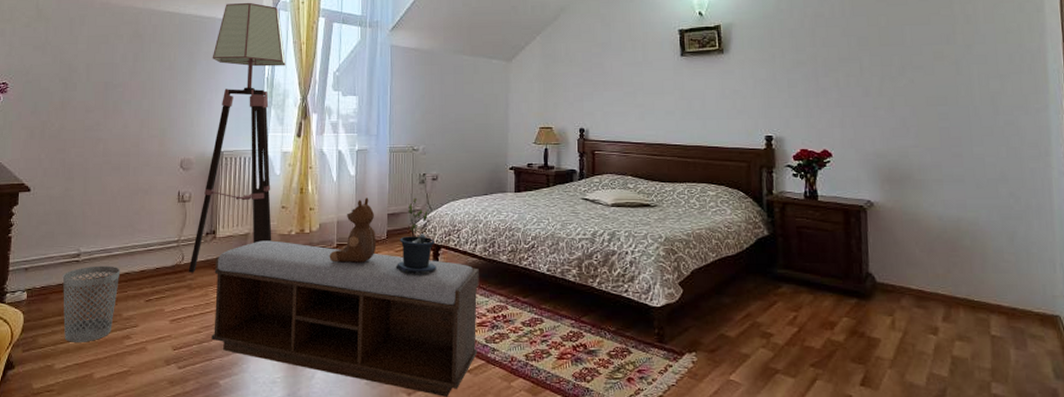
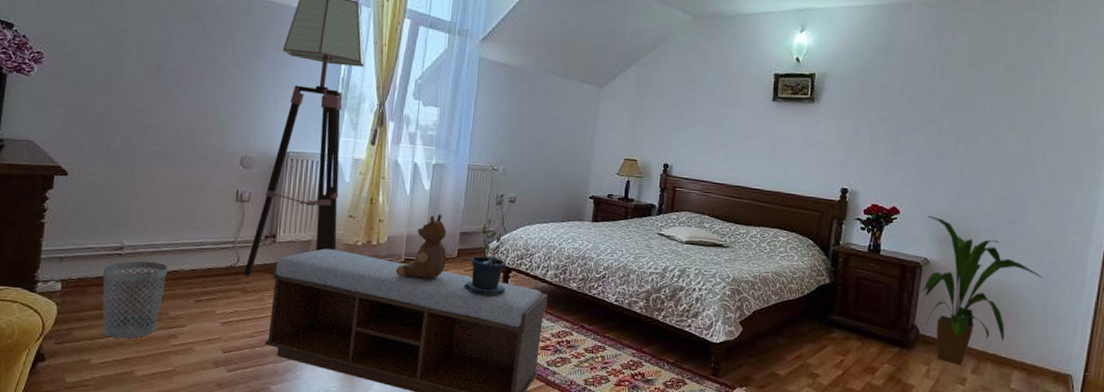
house plant: none [862,156,1004,312] -> present [923,216,1043,365]

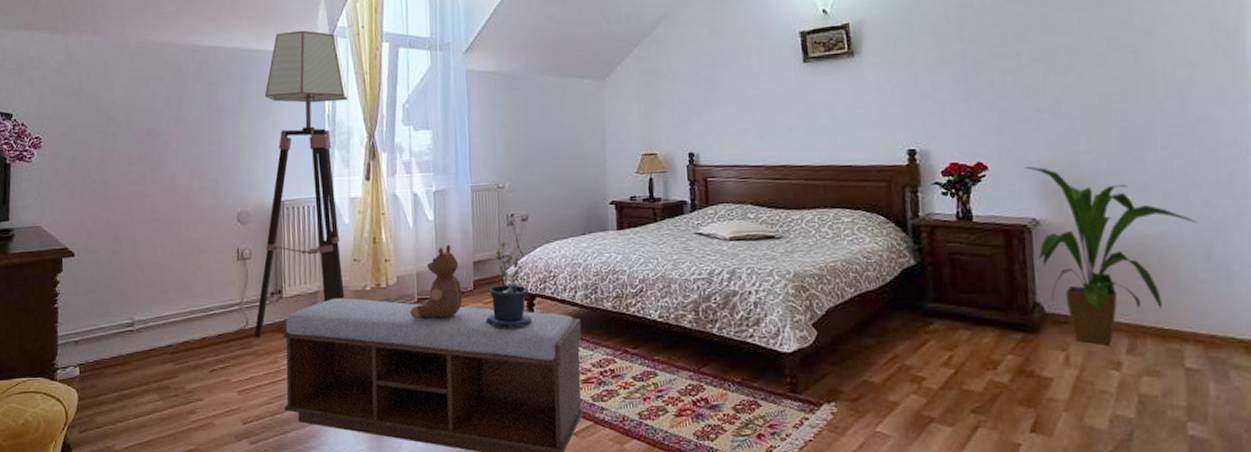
wastebasket: present [102,260,169,339] -> none [117,334,180,420]

